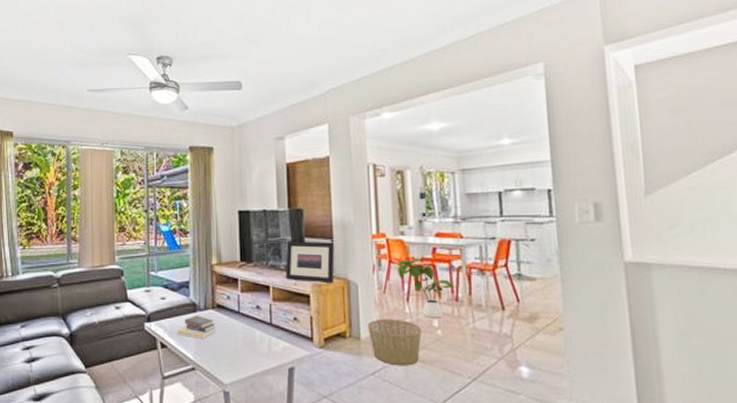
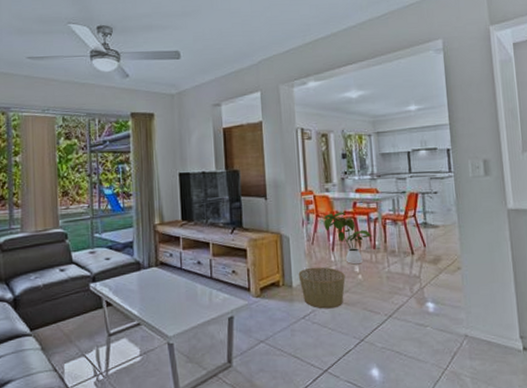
books: present [176,315,216,339] -> none [121,273,160,296]
picture frame: present [286,241,335,284] -> none [224,199,268,238]

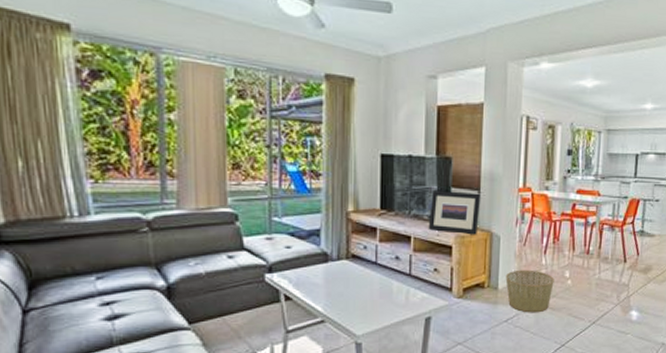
picture frame: none [224,199,268,238] -> present [429,191,482,235]
house plant: present [323,212,373,265] -> none [539,213,588,269]

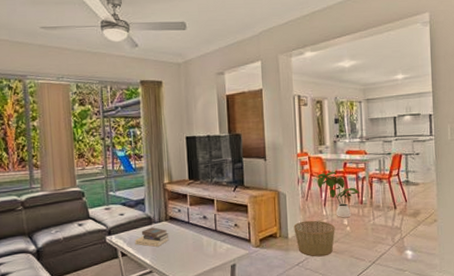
books: none [303,266,350,290] -> present [134,227,169,247]
picture frame: present [429,191,482,235] -> none [227,160,267,195]
house plant: none [539,213,588,269] -> present [317,171,360,218]

